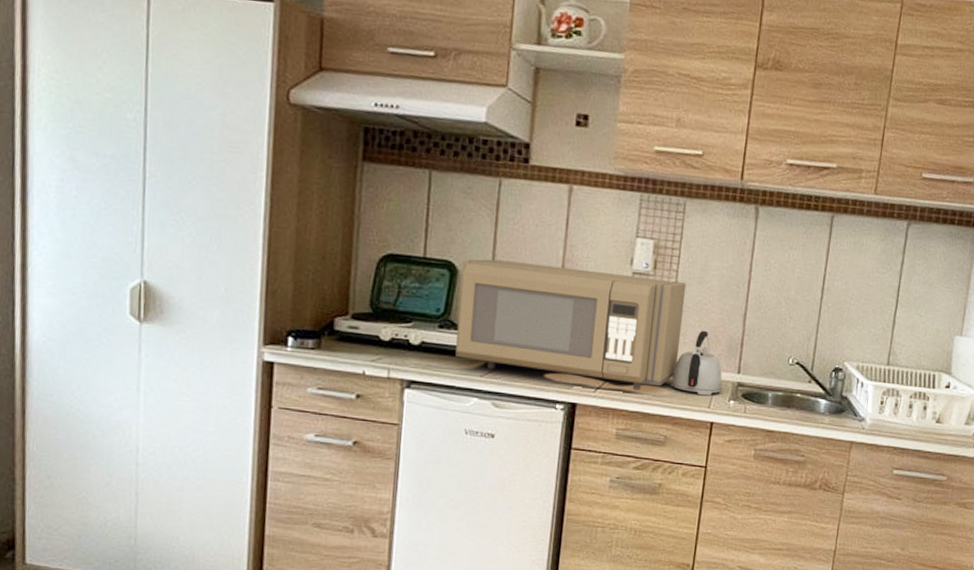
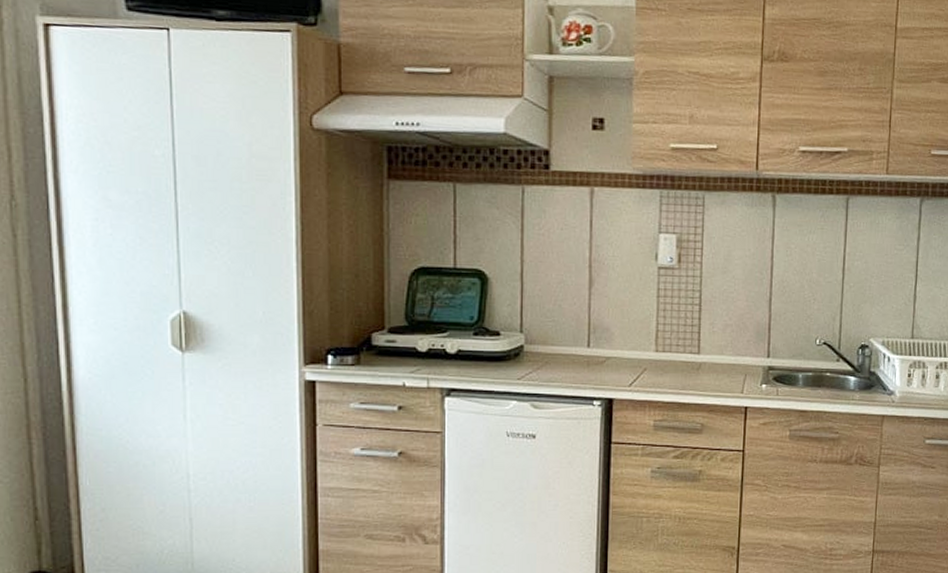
microwave: present [455,259,687,390] -> none [491,265,711,381]
kettle: present [670,330,723,396] -> none [703,318,753,382]

